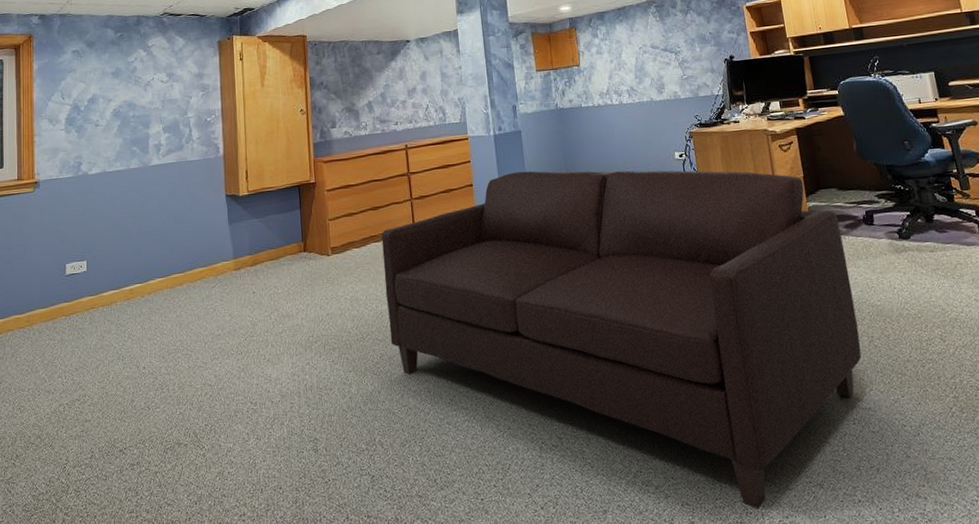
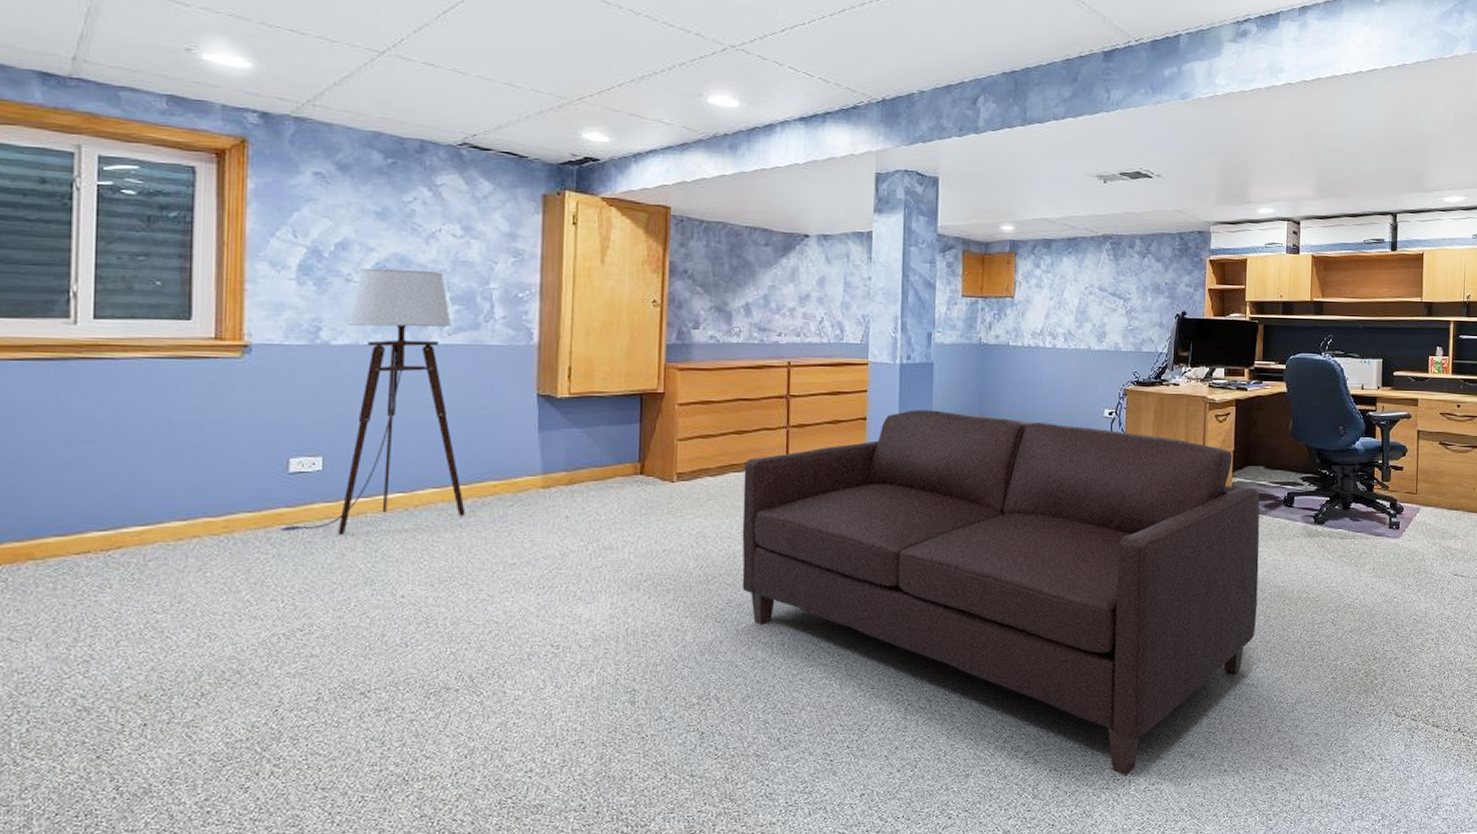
floor lamp: none [62,110,183,322] -> present [280,268,466,534]

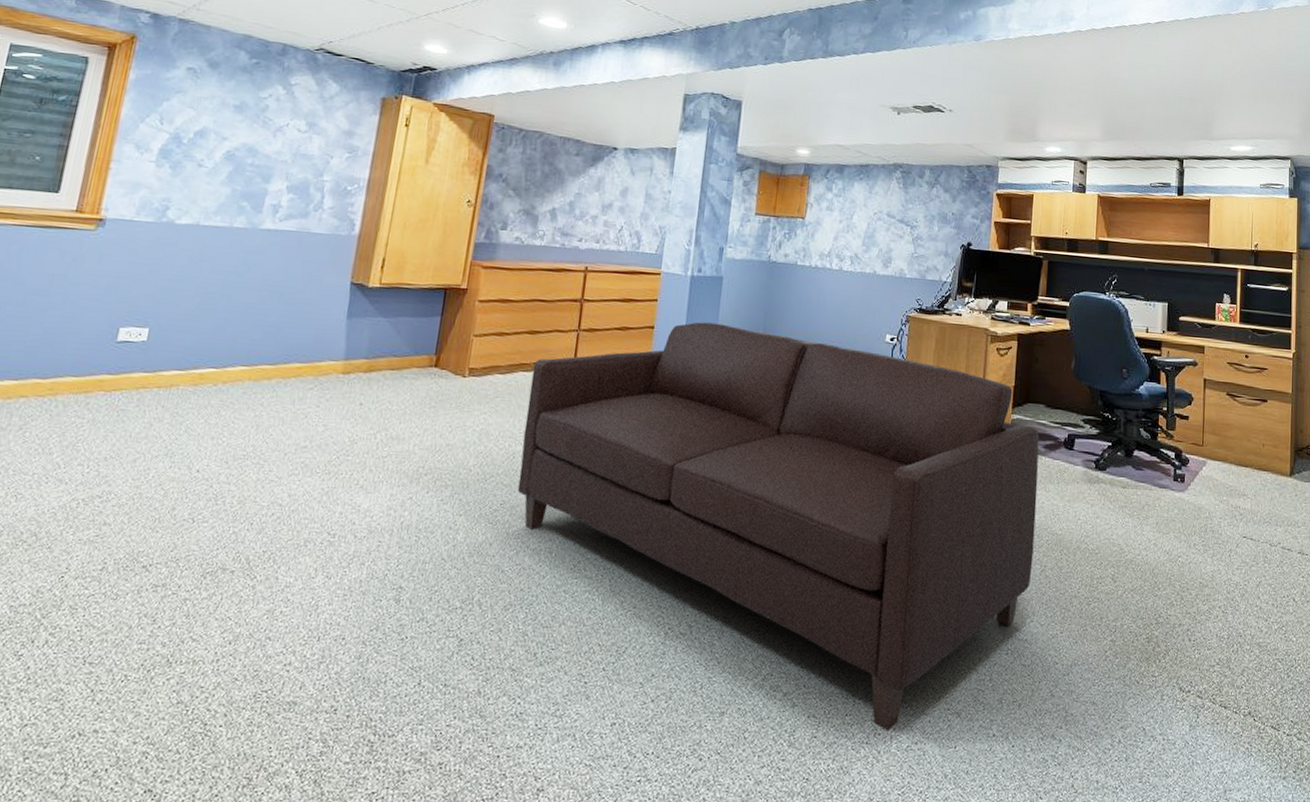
floor lamp: present [280,268,466,534] -> none [99,155,285,405]

